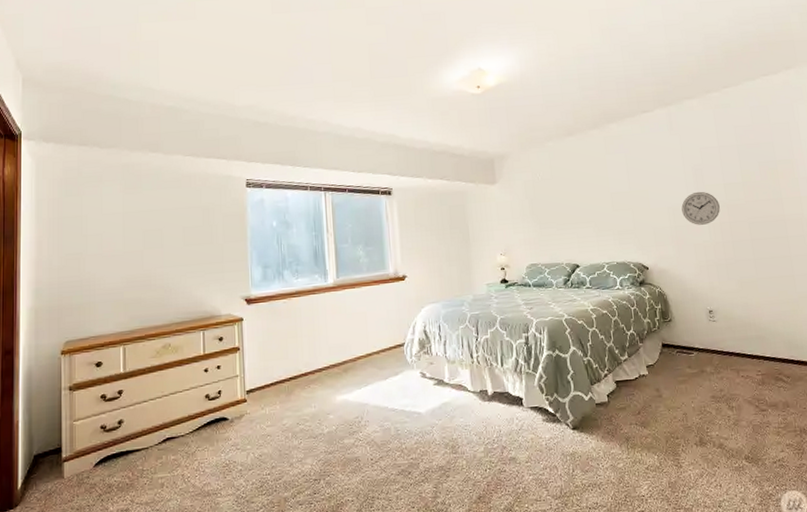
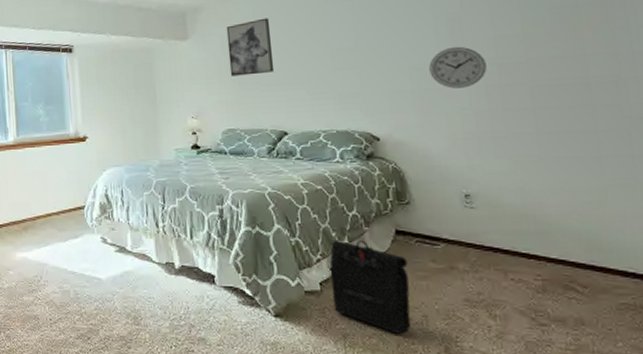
wall art: none [528,165,568,217] -> present [226,18,275,76]
backpack: none [614,354,676,432] -> present [329,239,412,334]

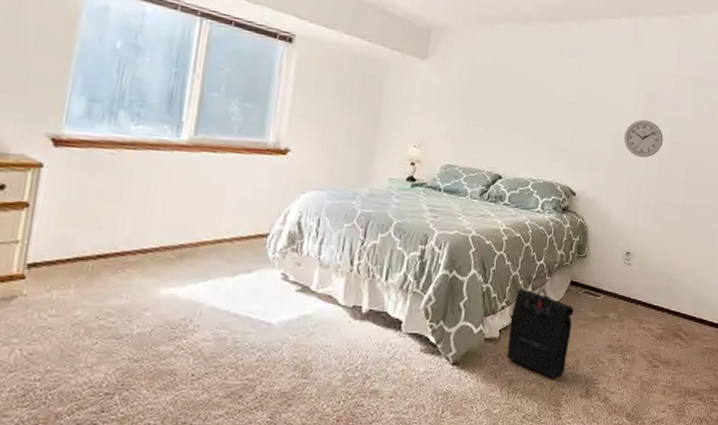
wall art: present [226,18,275,76] -> none [461,54,509,113]

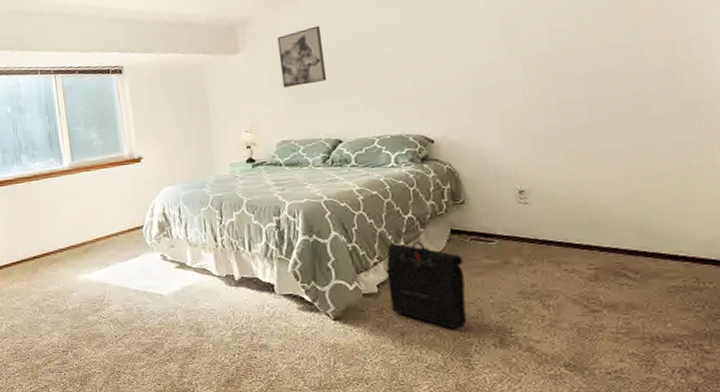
wall art: none [461,54,509,113] -> present [277,25,327,88]
wall clock: present [624,119,663,158] -> none [483,42,541,86]

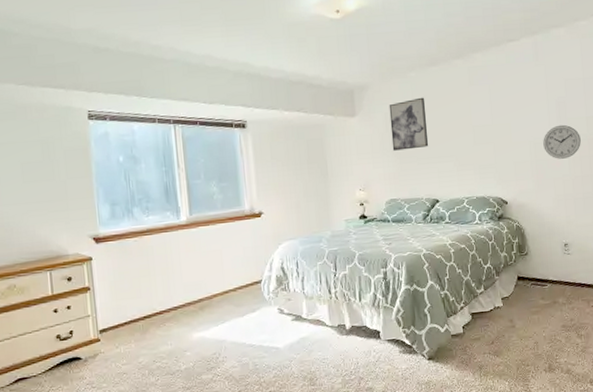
backpack: present [386,241,467,329] -> none [470,287,527,360]
wall clock: none [483,42,541,86] -> present [543,124,581,159]

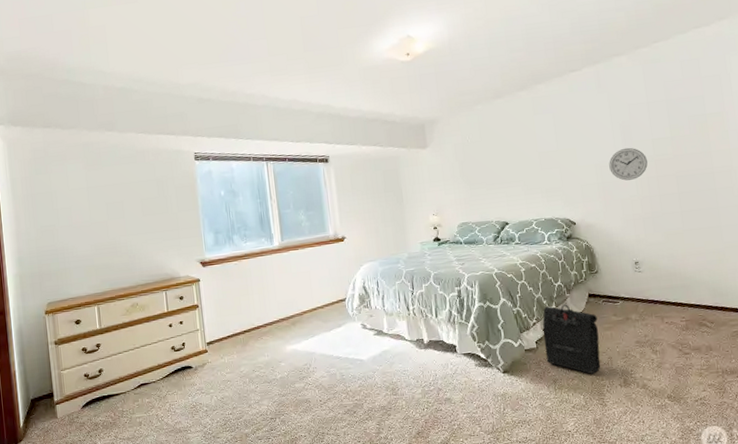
wall art: present [389,97,429,151] -> none [457,128,497,178]
backpack: none [470,287,527,360] -> present [542,304,601,374]

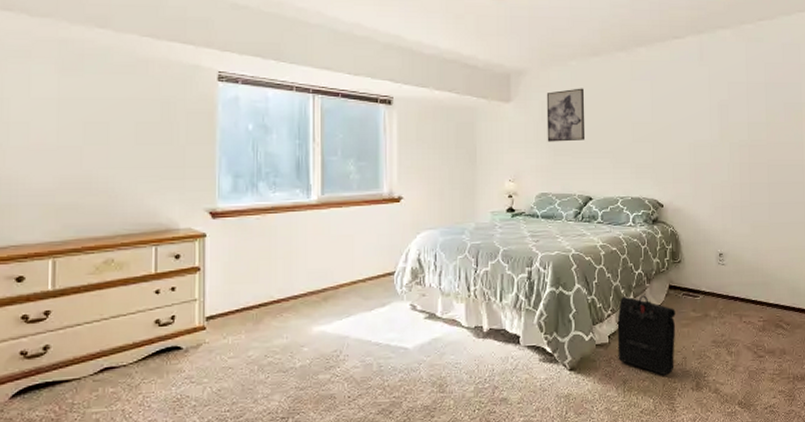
wall art: none [457,128,497,178] -> present [546,88,586,142]
wall clock: present [609,147,648,181] -> none [703,128,741,164]

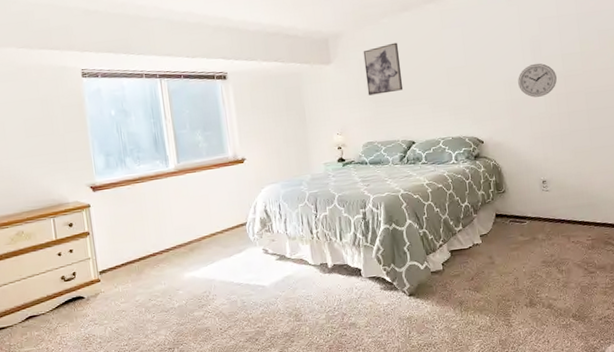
backpack: present [617,295,676,375] -> none [449,224,507,295]
wall clock: none [703,128,741,164] -> present [518,63,557,98]

